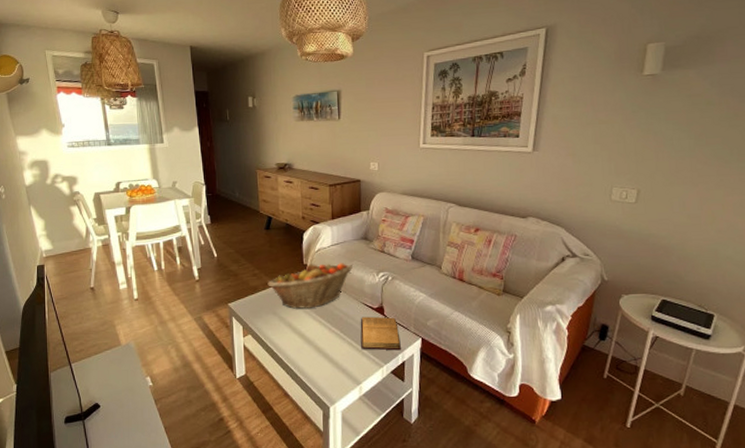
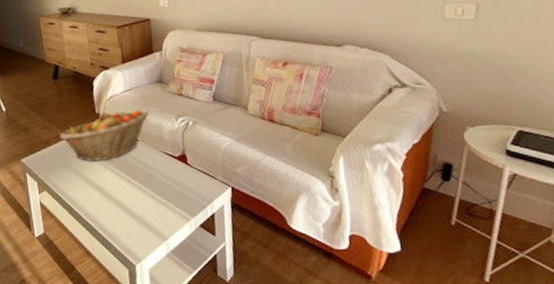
book: present [360,316,401,351] -> none [162,165,209,202]

